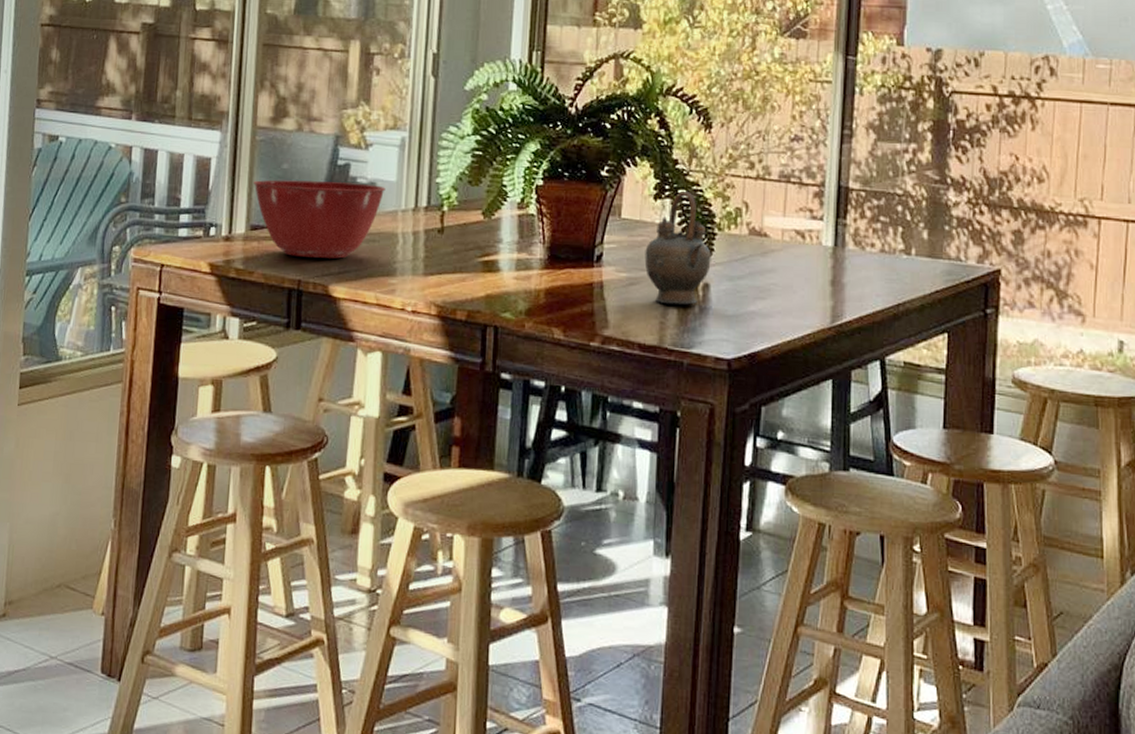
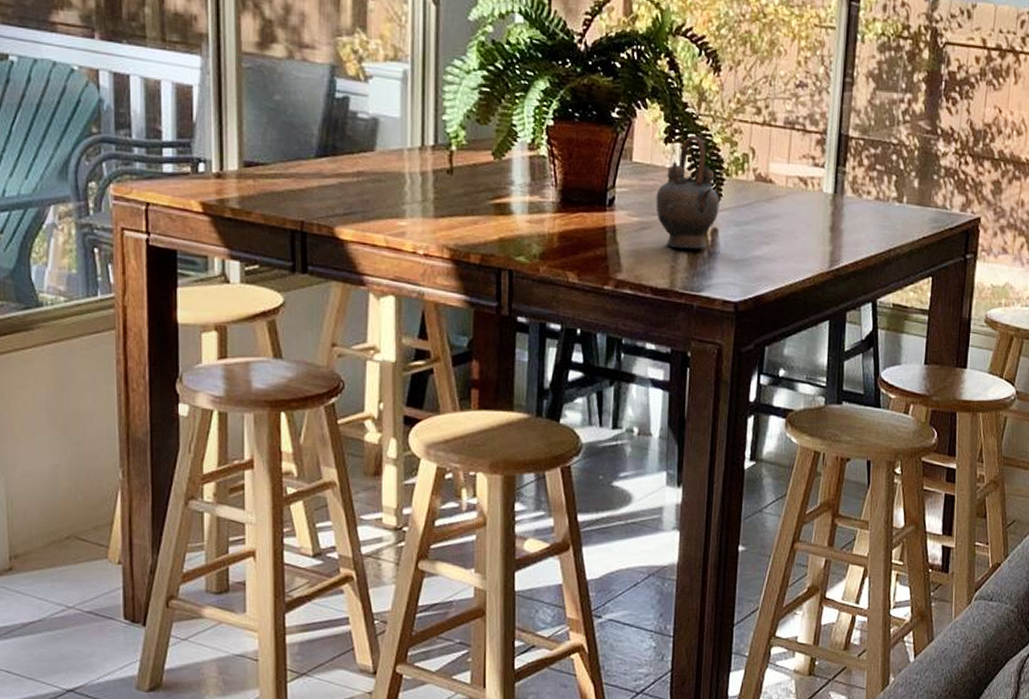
mixing bowl: present [254,180,386,259] -> none [243,112,389,199]

